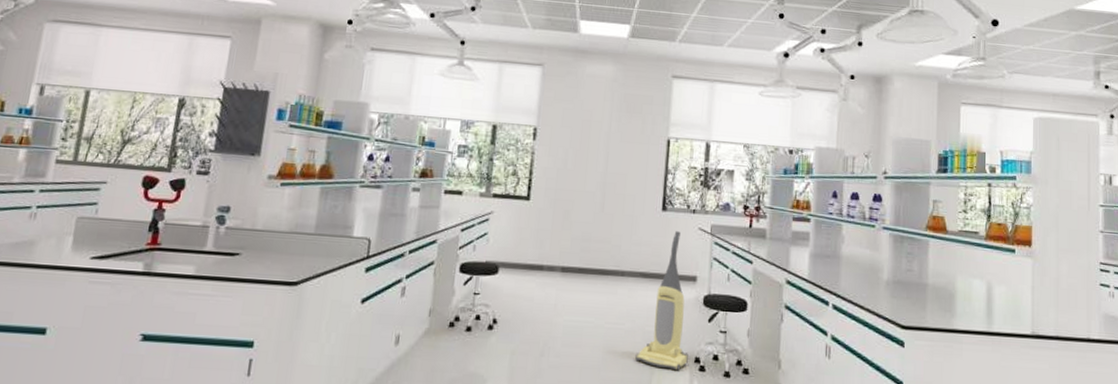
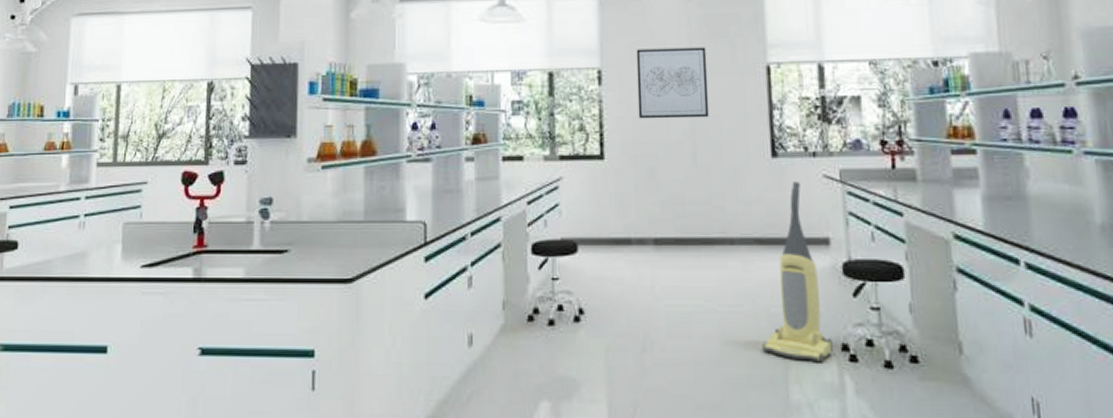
wall art: none [562,114,623,175] -> present [636,47,710,119]

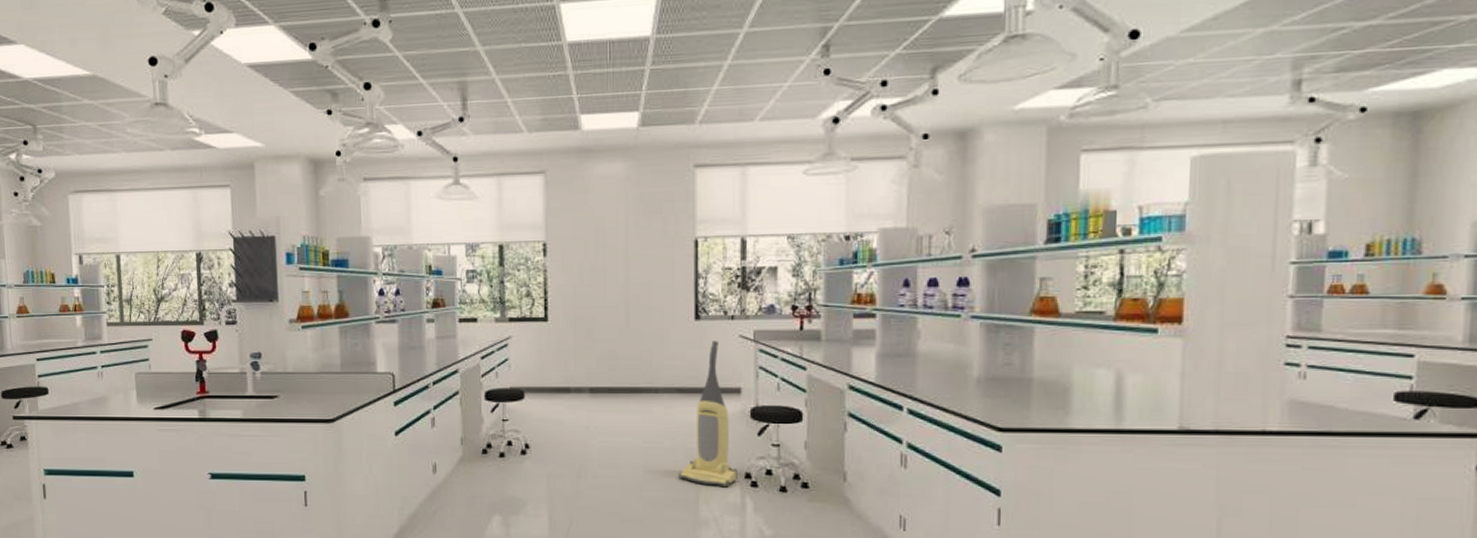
wall art: present [636,47,710,119] -> none [578,222,642,287]

